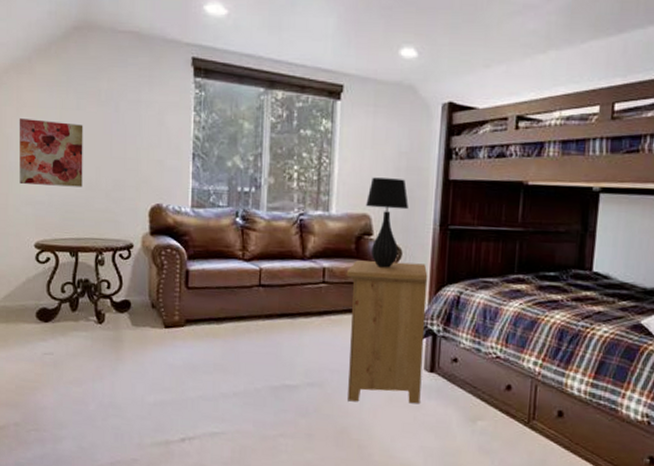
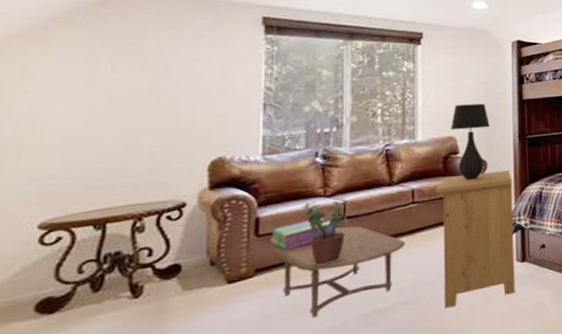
wall art: present [19,118,83,188] -> none [19,88,121,159]
stack of books: none [197,281,254,308] -> present [270,218,338,250]
coffee table: none [198,294,314,379] -> present [272,226,405,319]
potted plant: none [224,262,263,329] -> present [302,200,348,266]

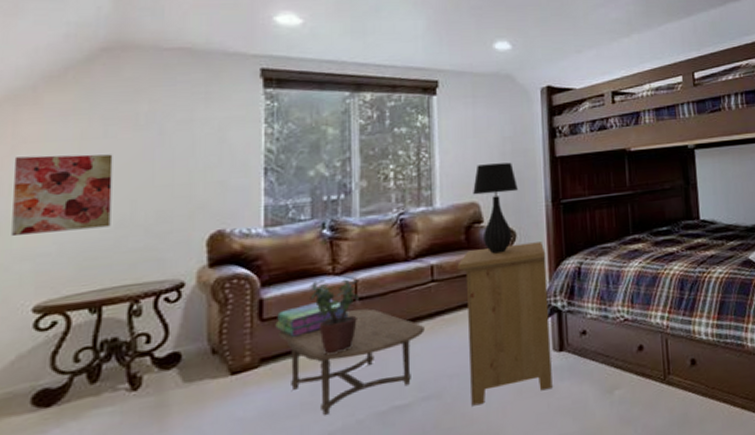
wall art: none [19,88,121,159] -> present [11,154,113,235]

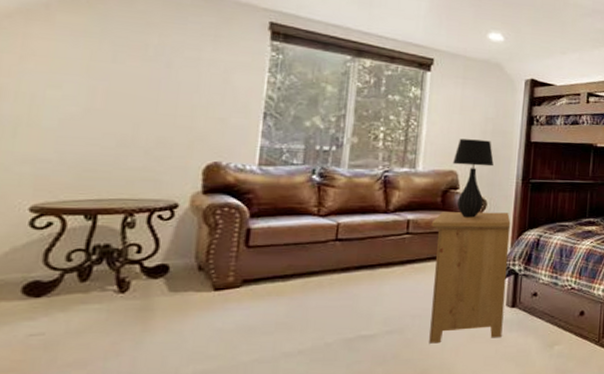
wall art: present [11,154,113,235] -> none [14,67,120,145]
stack of books: present [275,299,349,337] -> none [260,237,329,265]
coffee table: present [277,308,425,416] -> none [260,249,395,336]
potted plant: present [310,279,360,355] -> none [294,219,340,284]

